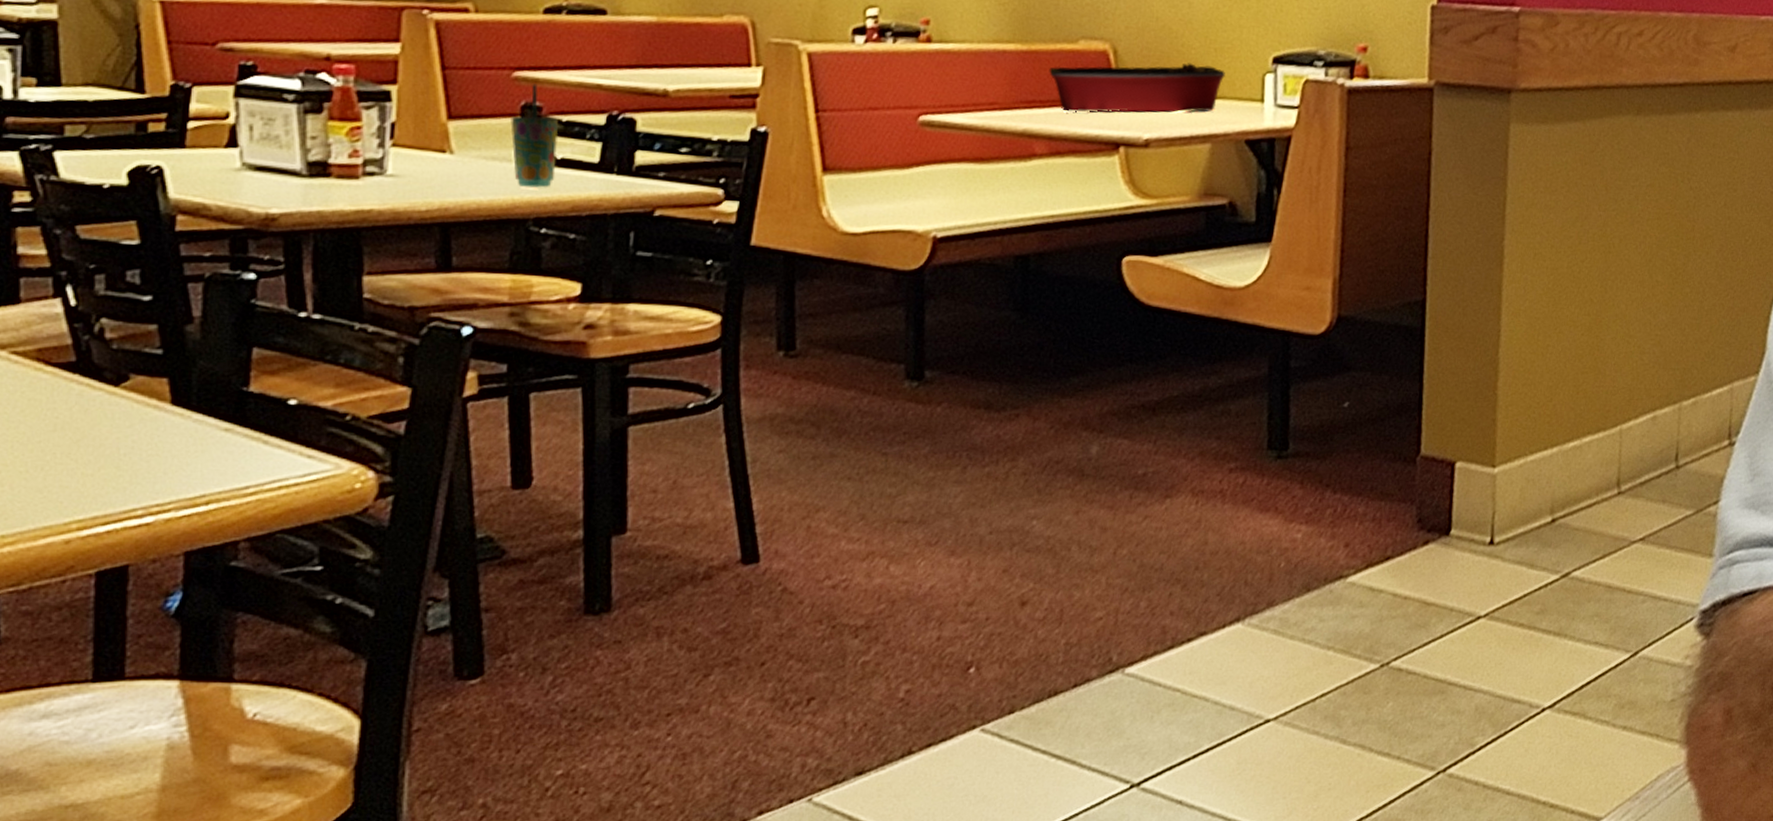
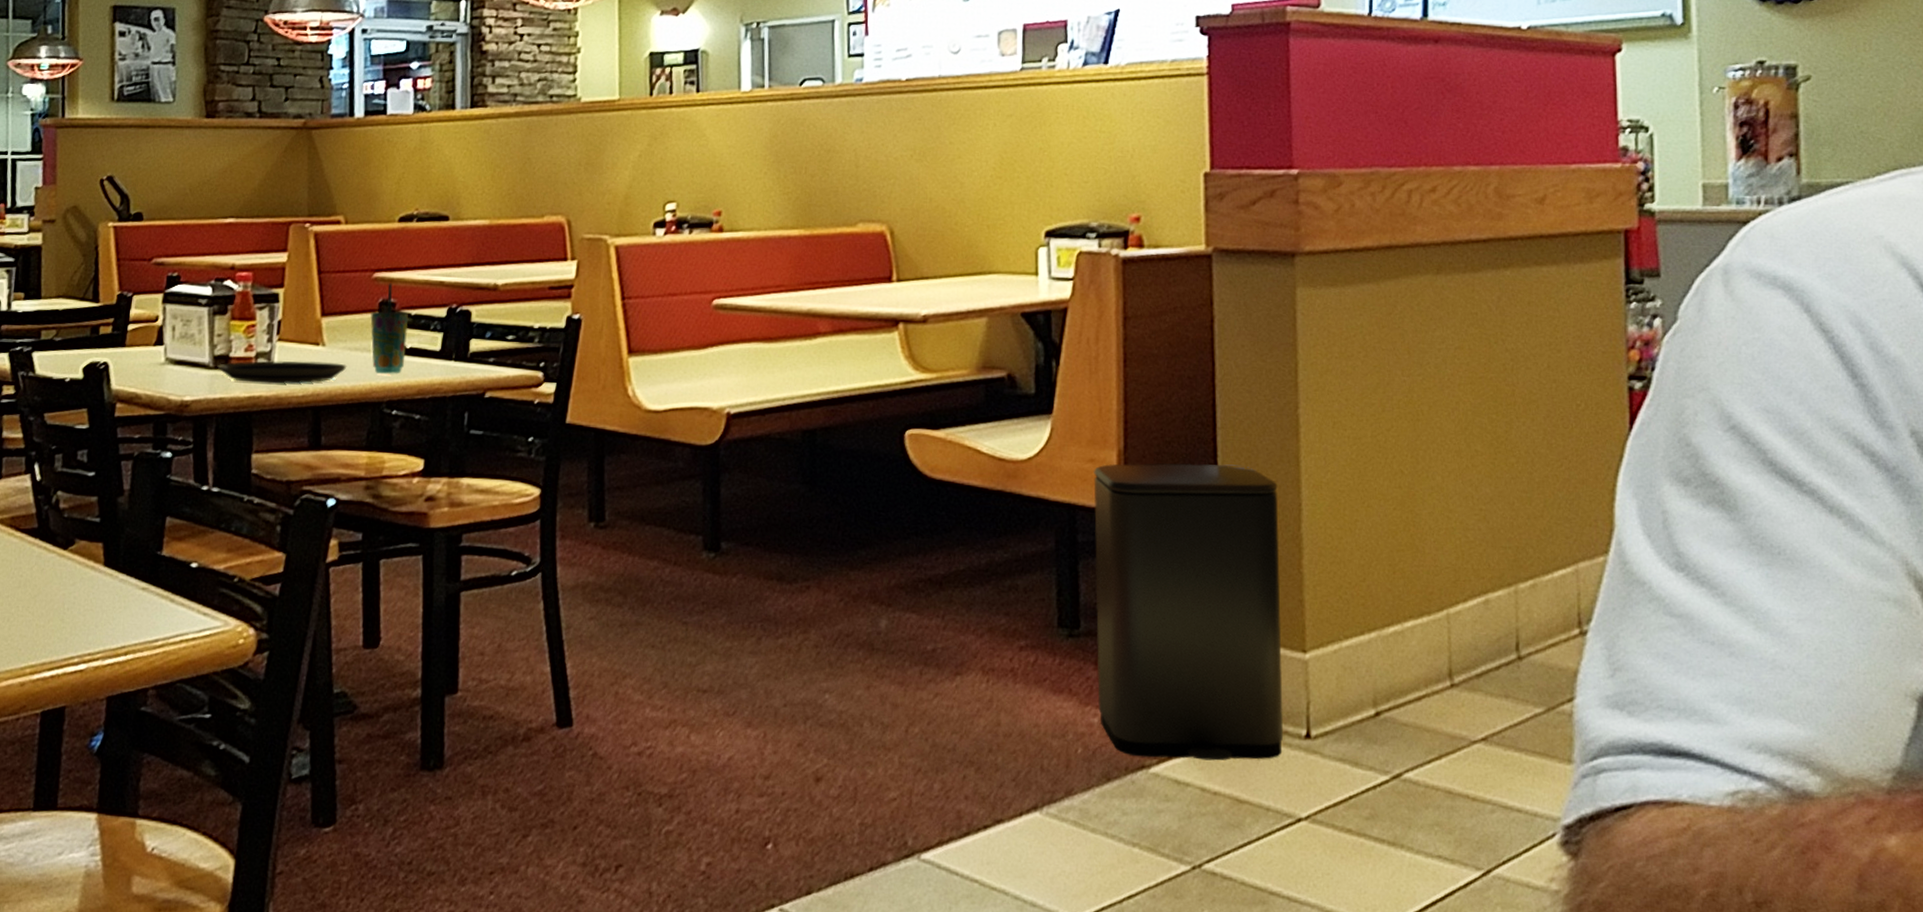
plate: none [312,168,483,197] -> present [217,361,347,384]
tray: present [1049,63,1225,113] -> none [830,240,999,292]
pedal bin: none [1302,291,1480,569] -> present [1094,463,1284,761]

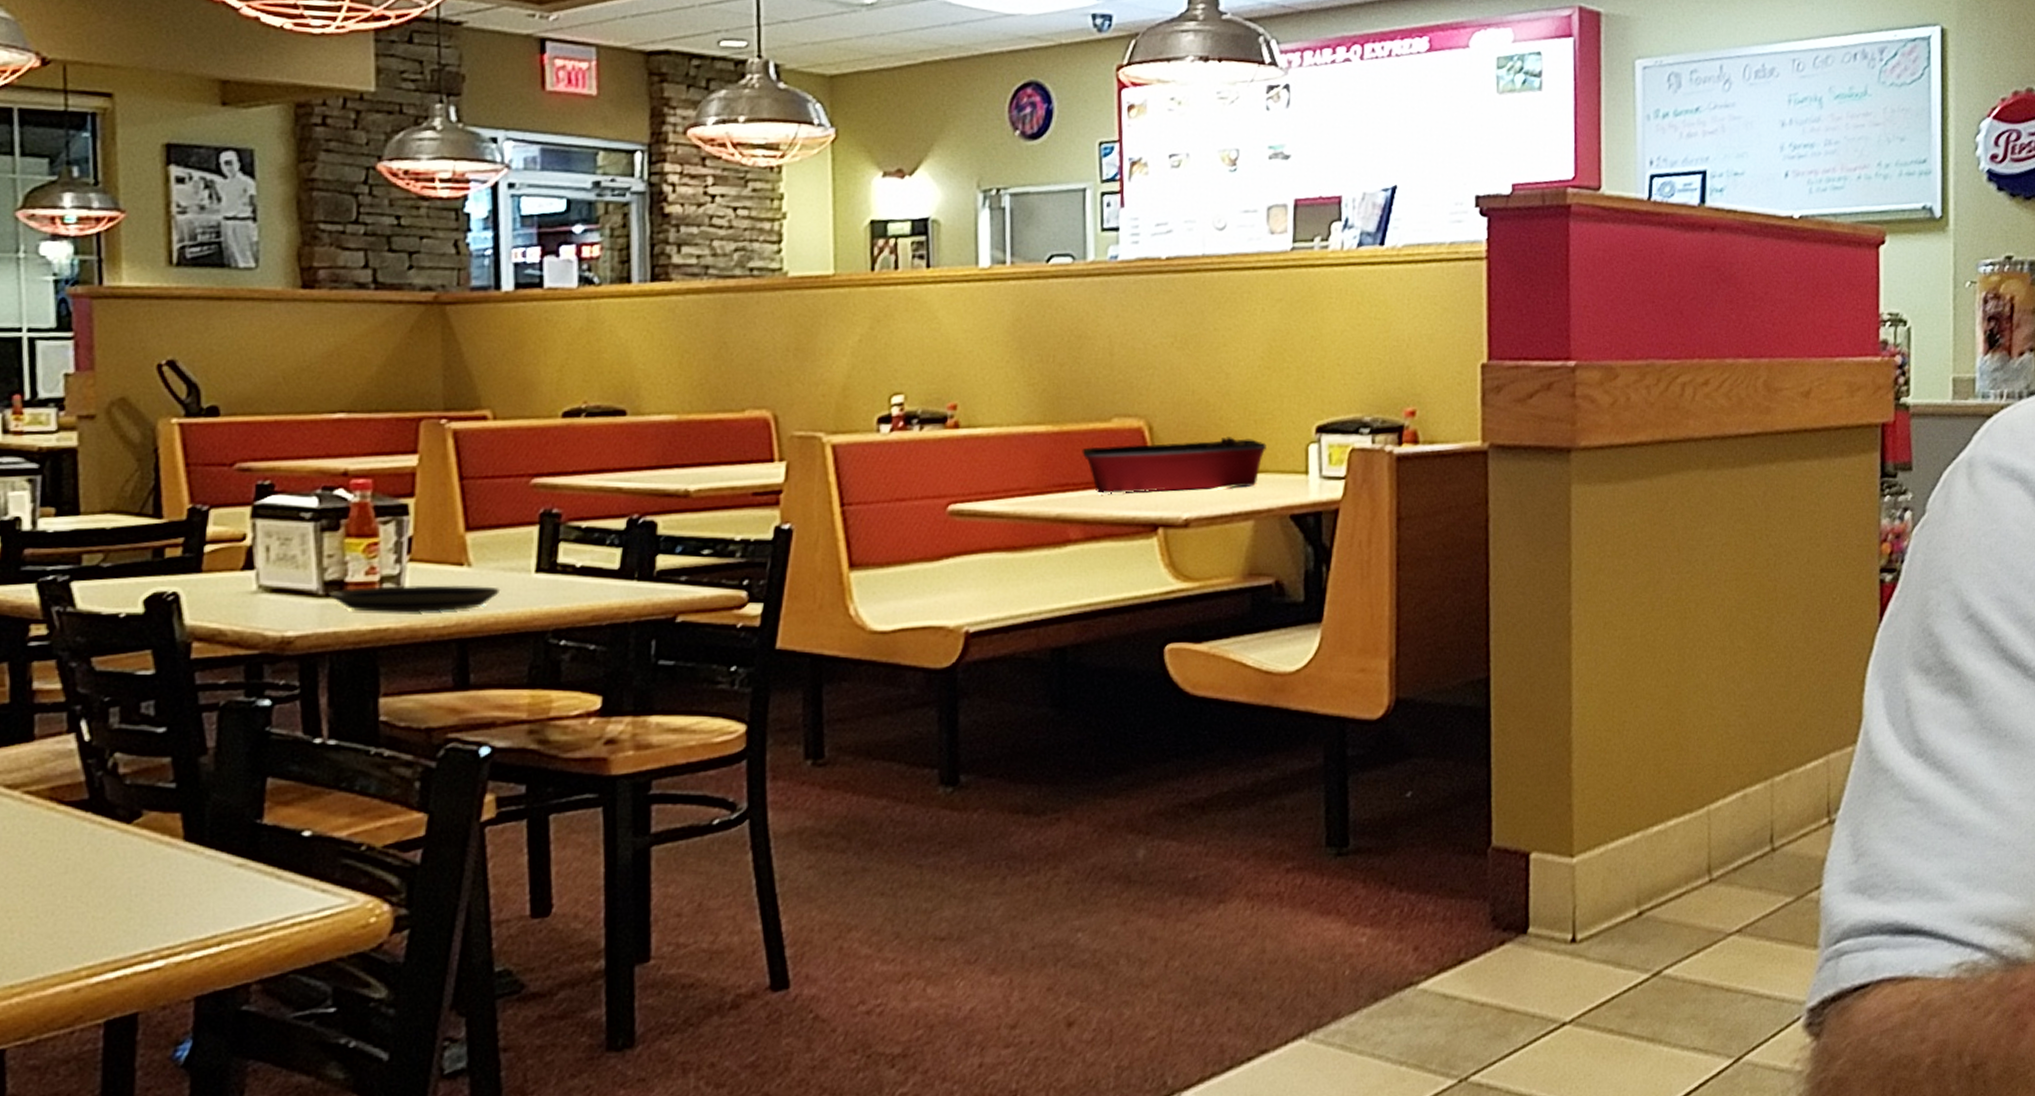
cup: present [370,283,408,374] -> none [529,490,577,598]
tray: none [830,240,999,292] -> present [1082,437,1267,494]
pedal bin: present [1094,463,1284,761] -> none [1364,669,1550,974]

